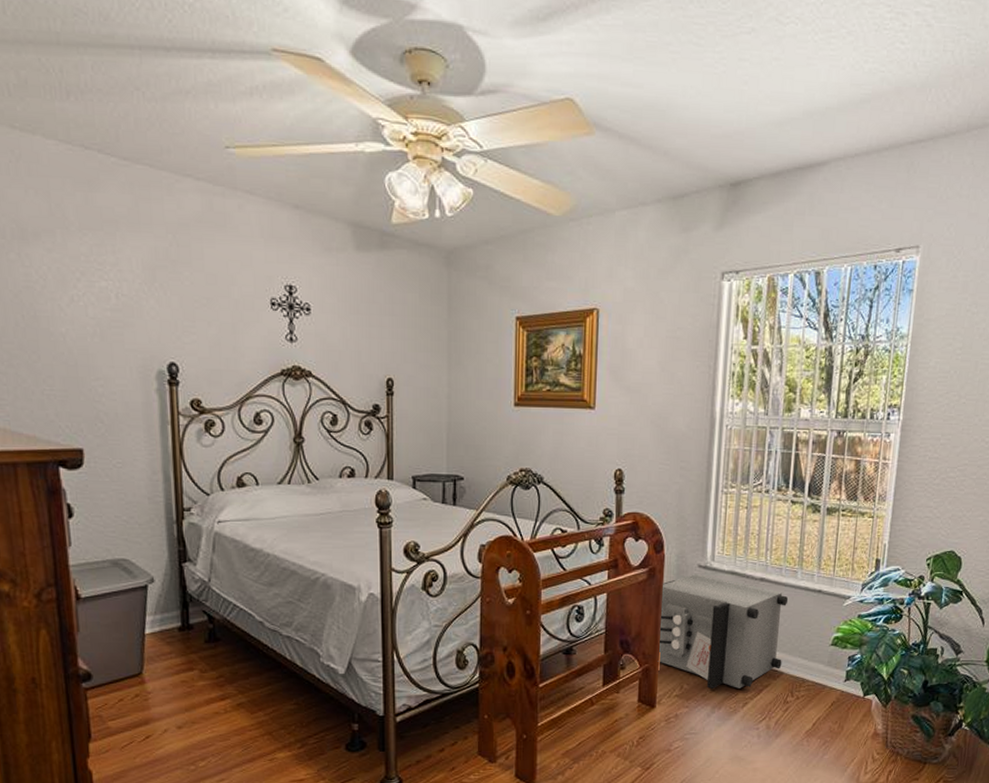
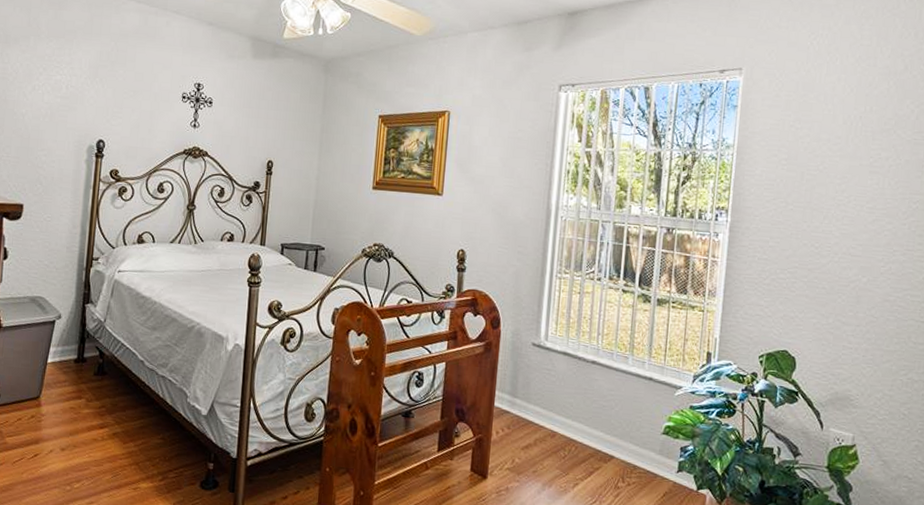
safe: present [657,574,789,690] -> none [491,351,620,468]

